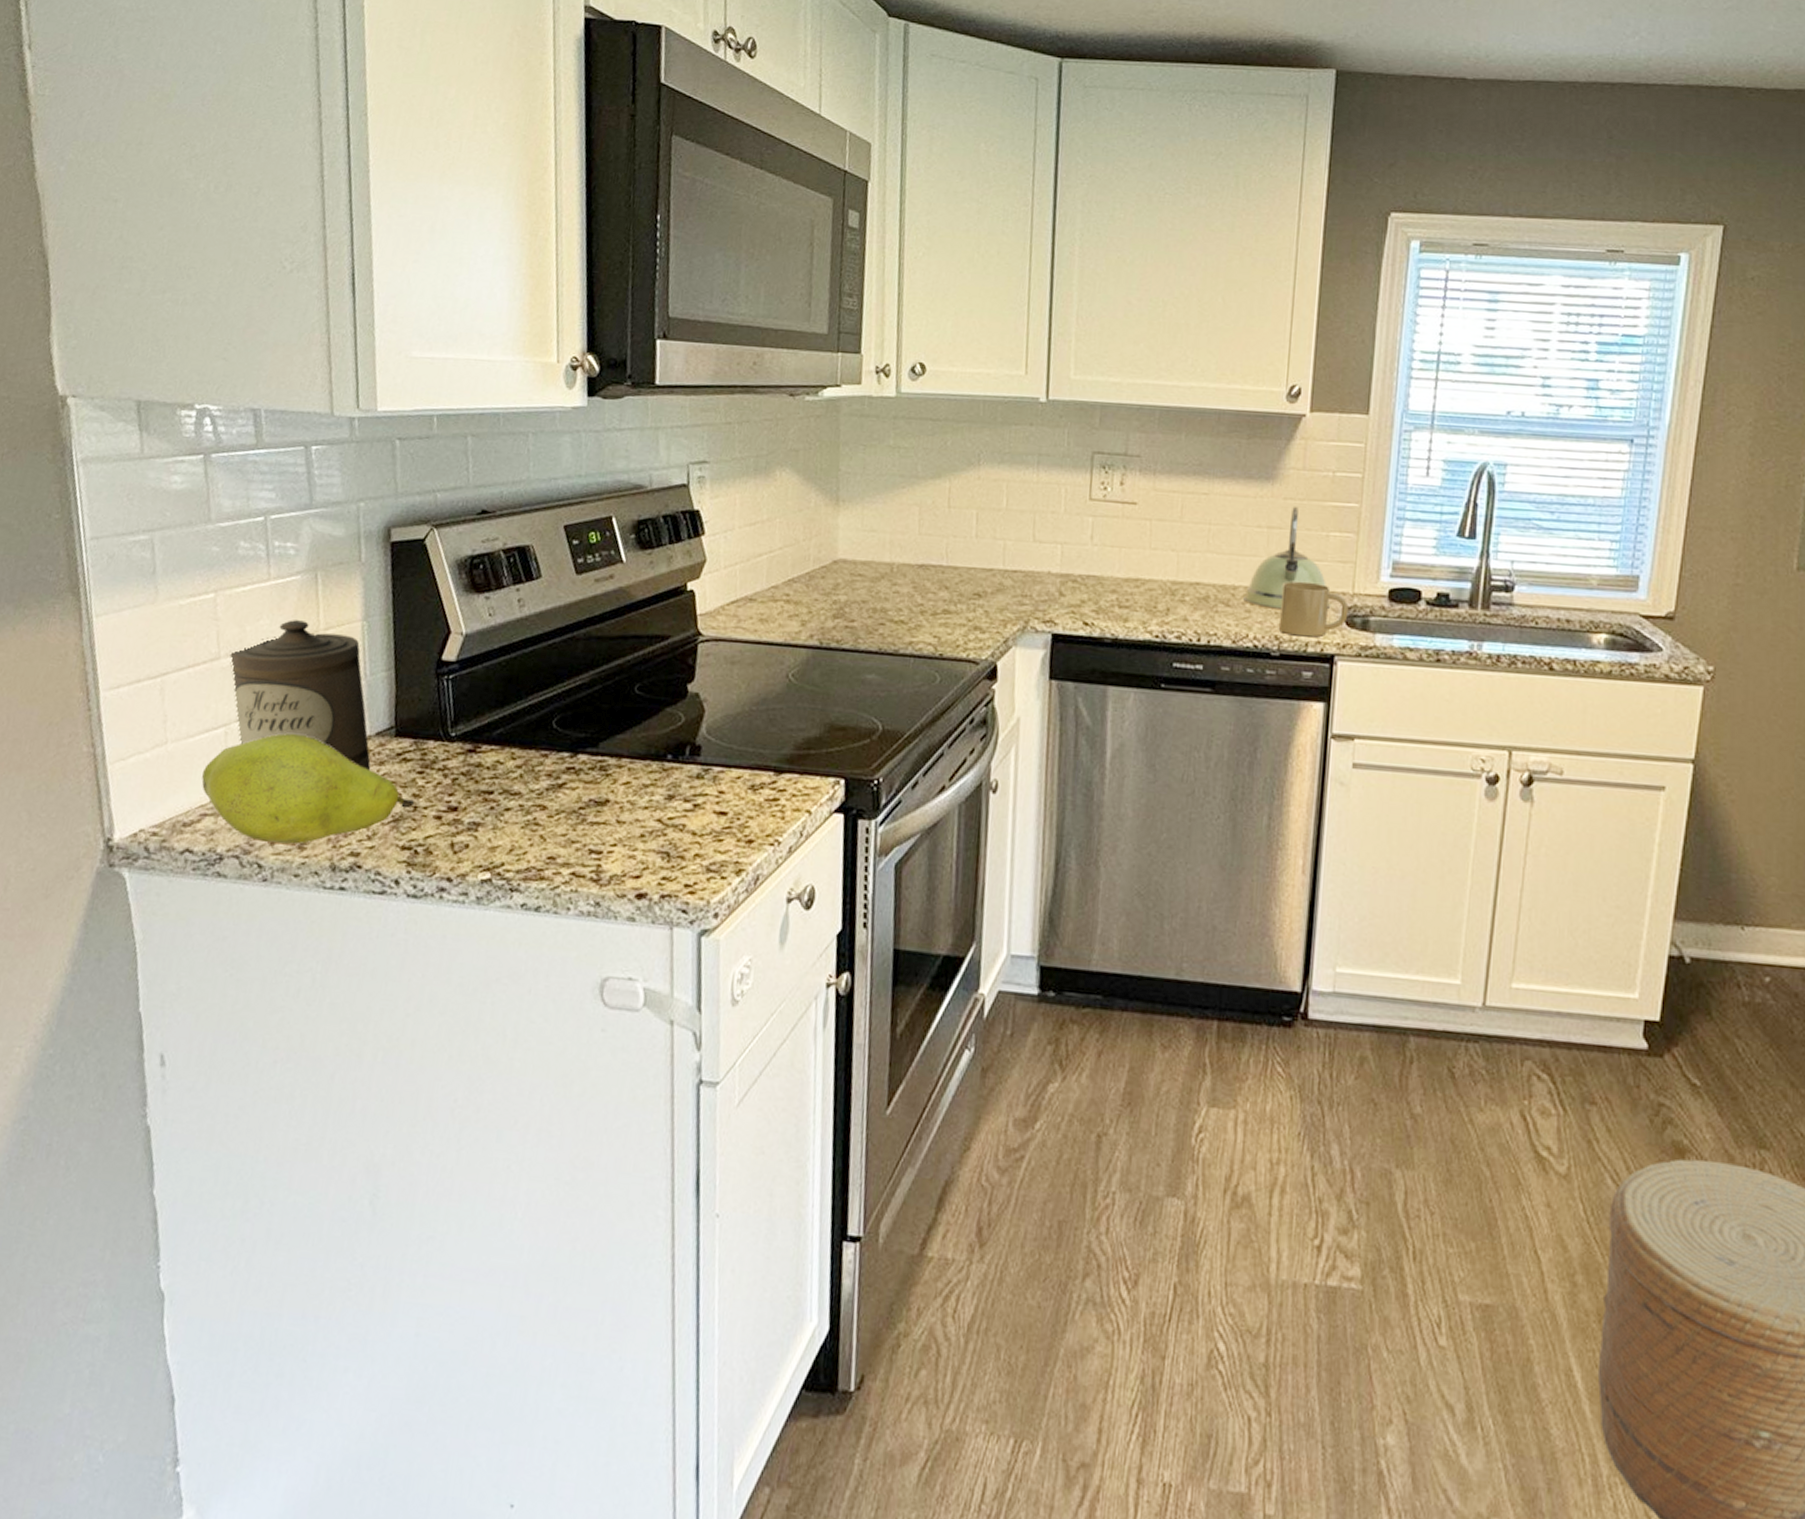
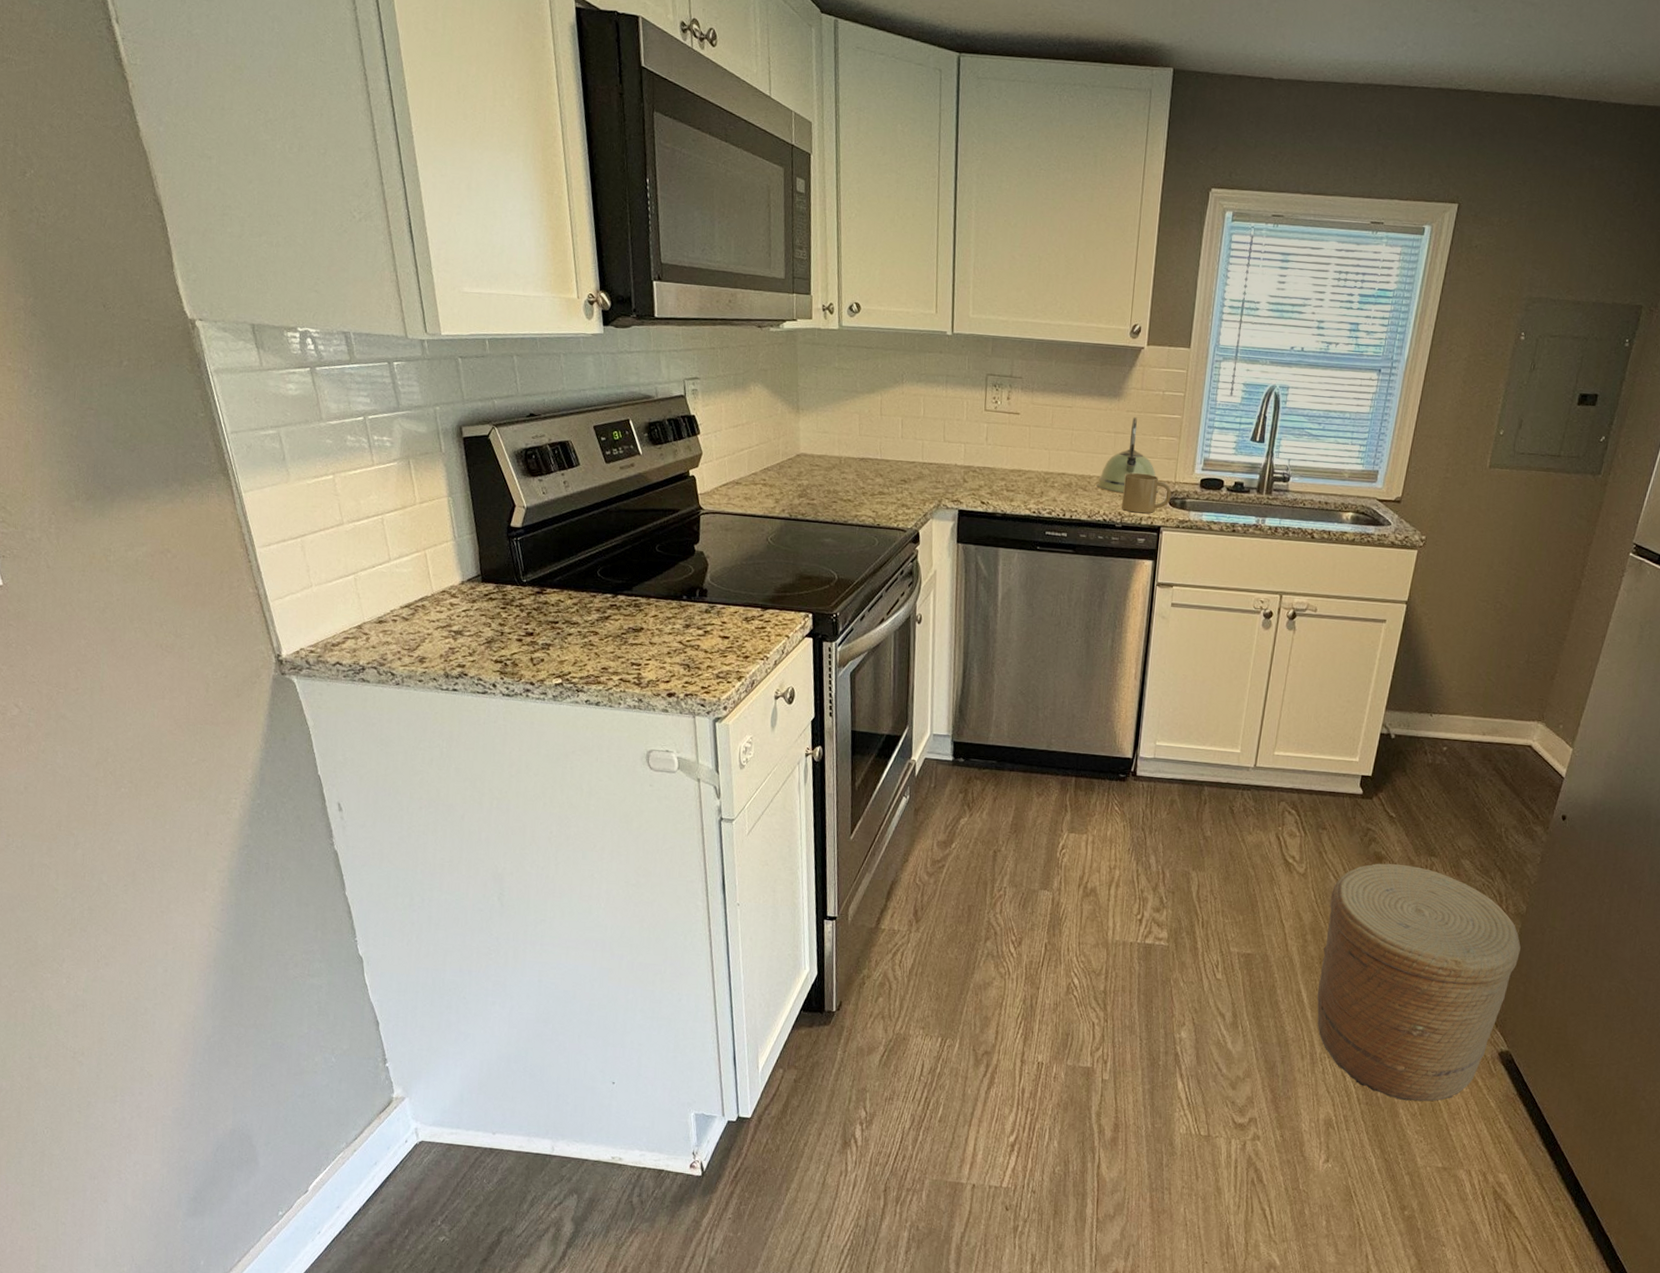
fruit: present [201,733,415,845] -> none [342,579,502,659]
canister: present [229,620,371,770] -> none [351,496,466,606]

